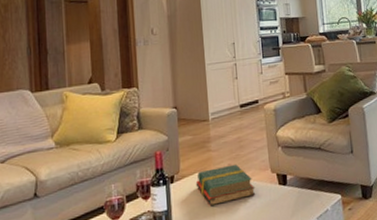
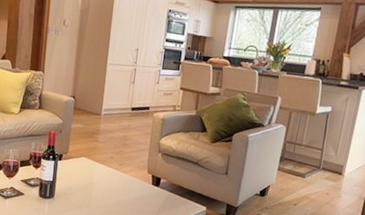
hardback book: present [195,164,256,207] -> none [80,157,131,189]

